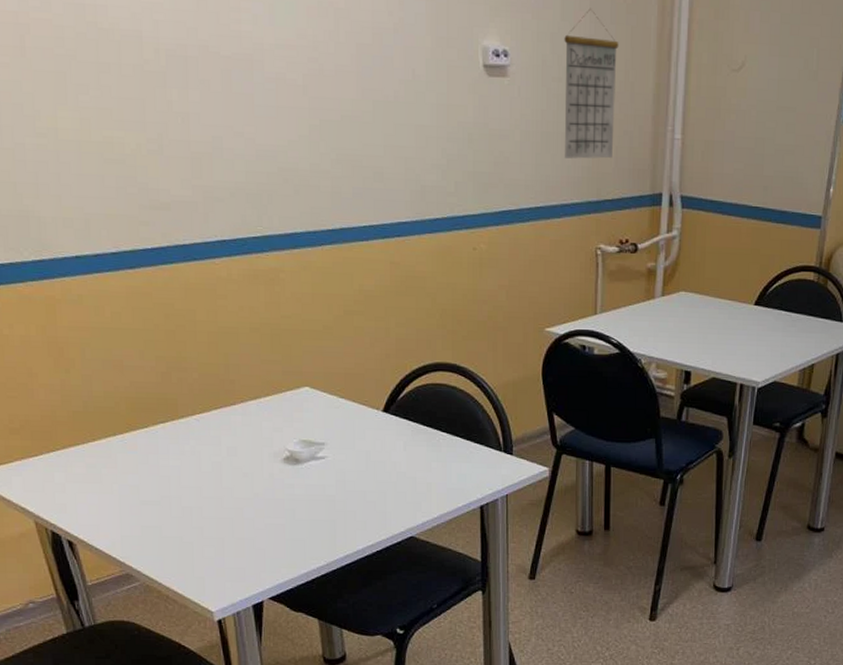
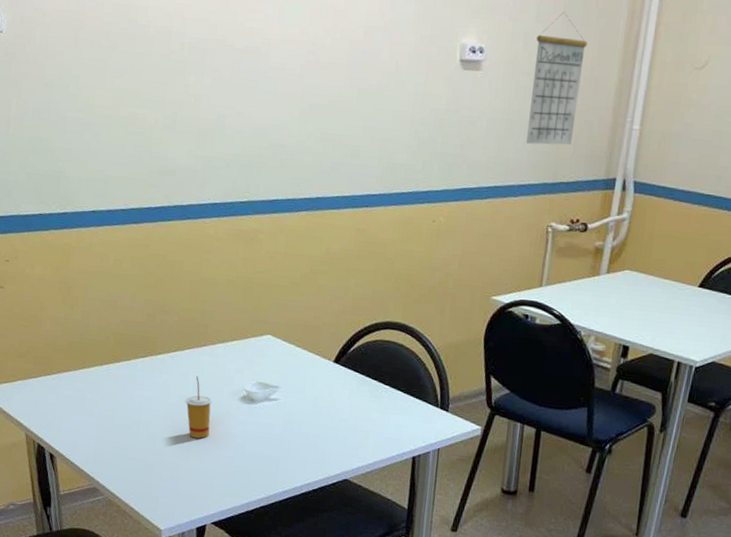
drinking cup: none [219,439,253,508] -> present [185,376,213,439]

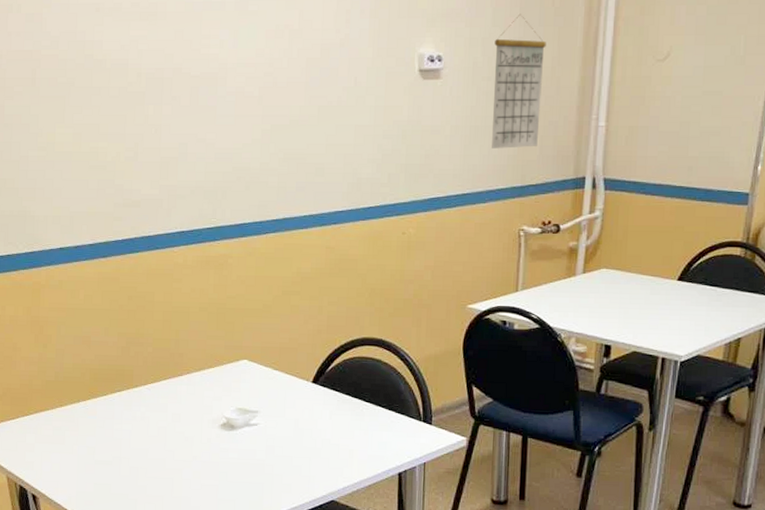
drinking cup: present [185,376,213,439] -> none [164,406,193,469]

